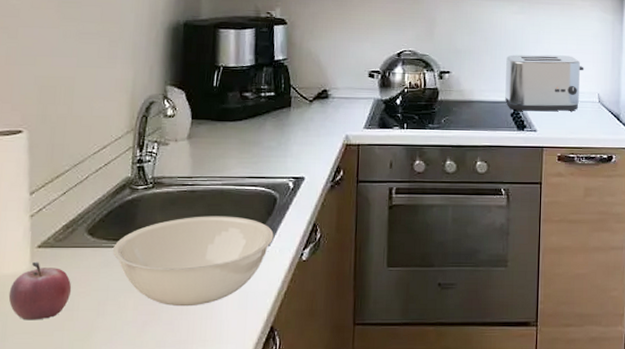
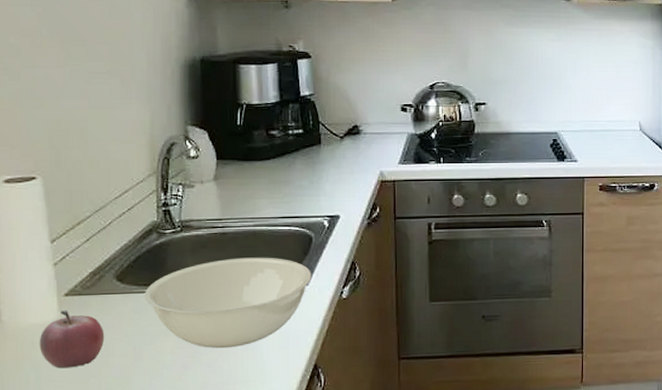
toaster: present [505,54,584,112] -> none [544,83,624,142]

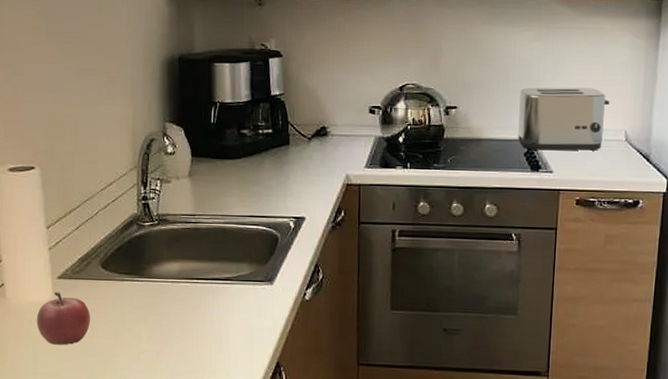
bowl: present [145,257,311,349] -> none [126,253,276,339]
toaster: none [544,83,624,142] -> present [518,87,610,151]

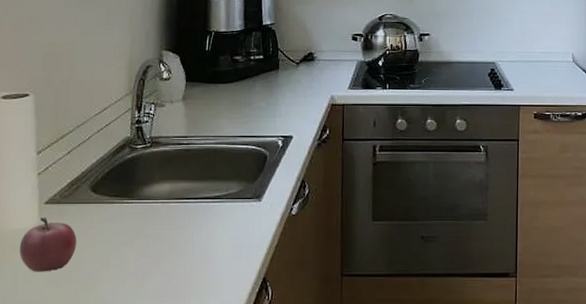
toaster: present [518,87,610,151] -> none [482,16,558,72]

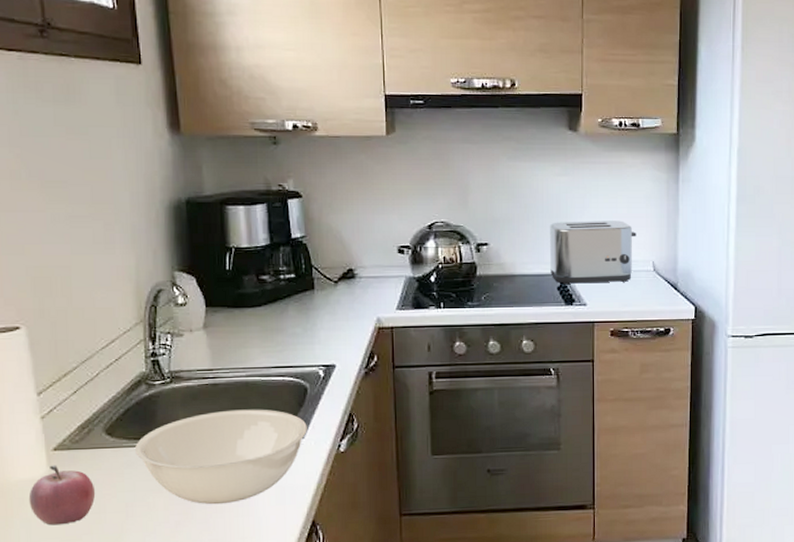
bowl: none [115,173,265,259] -> present [135,409,307,505]
toaster: none [482,16,558,72] -> present [550,221,636,285]

